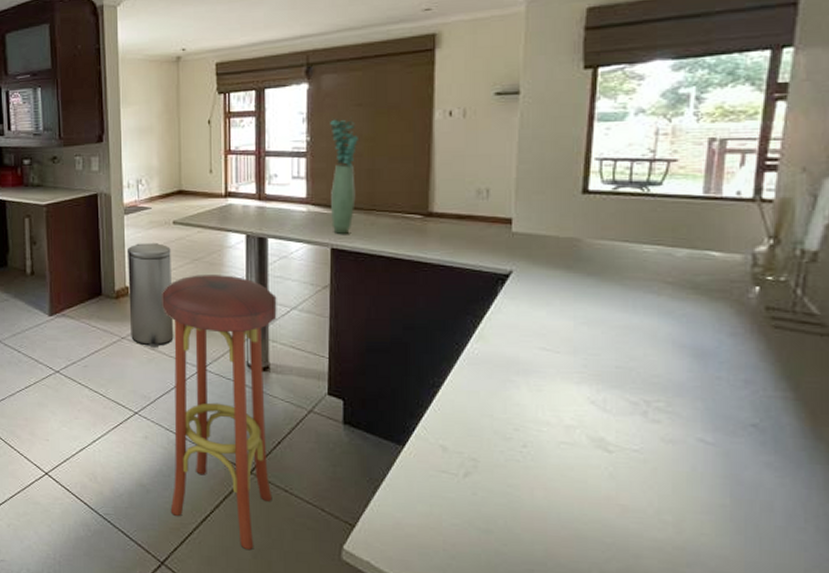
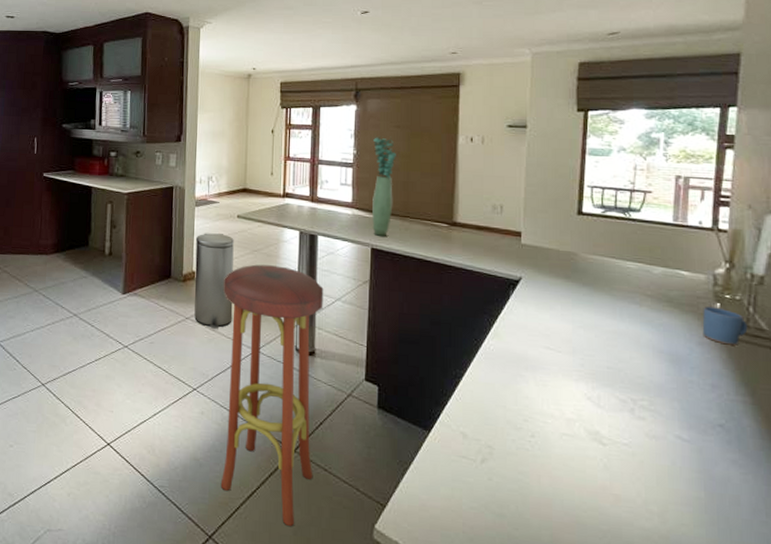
mug: none [735,291,794,334] -> present [702,306,748,346]

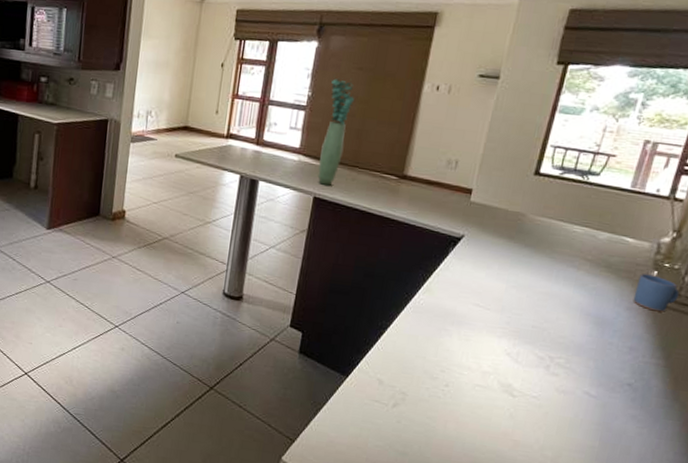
pedal bin: present [194,233,234,329] -> none [121,171,170,270]
bar stool: present [220,264,324,527] -> none [135,206,259,455]

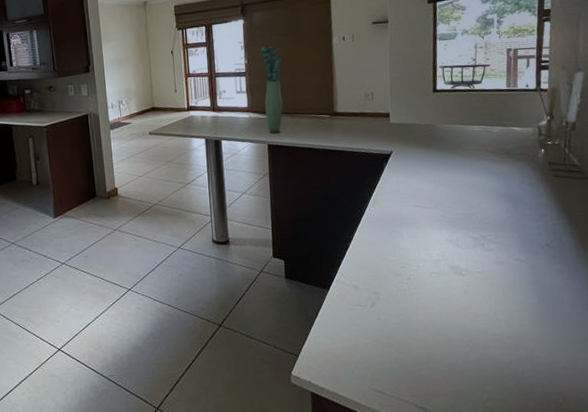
mug: present [633,273,680,312] -> none [531,152,565,182]

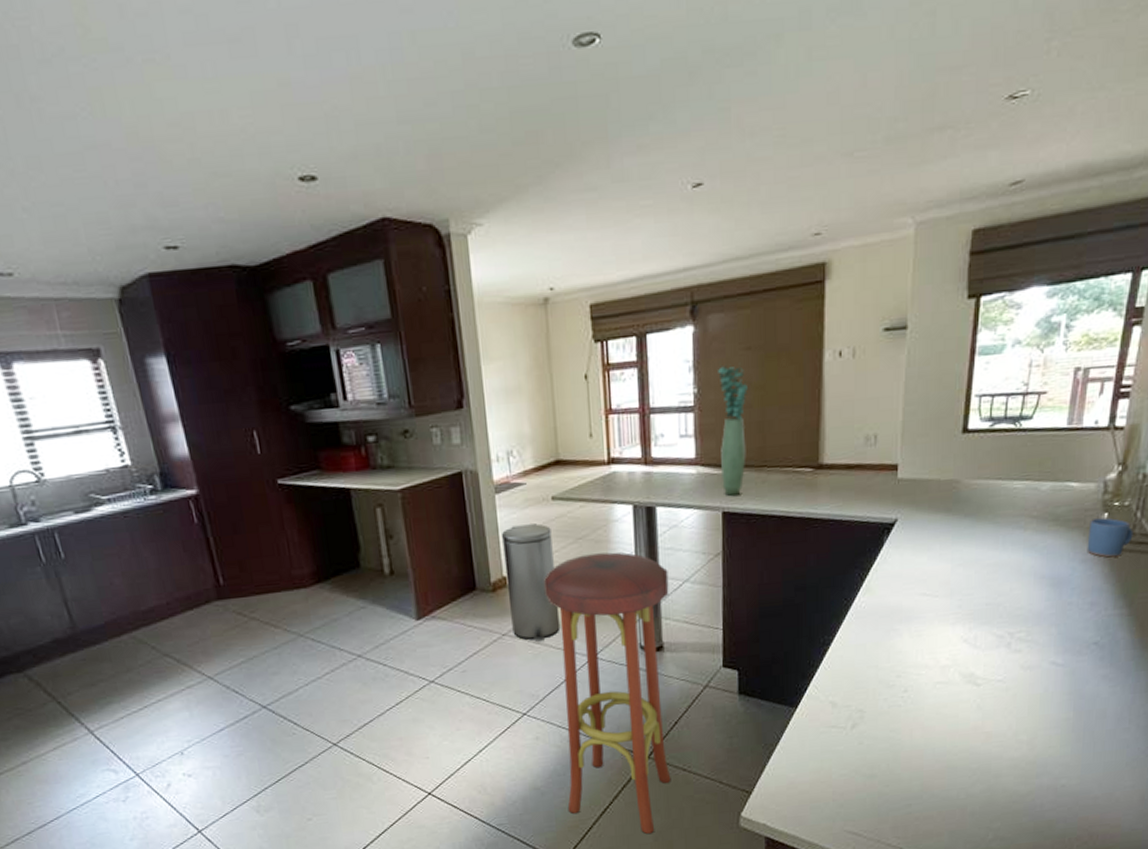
pedal bin: none [115,151,155,235] -> present [502,523,561,642]
bar stool: none [144,171,238,387] -> present [544,552,671,834]
mug: none [531,152,565,182] -> present [1087,517,1134,558]

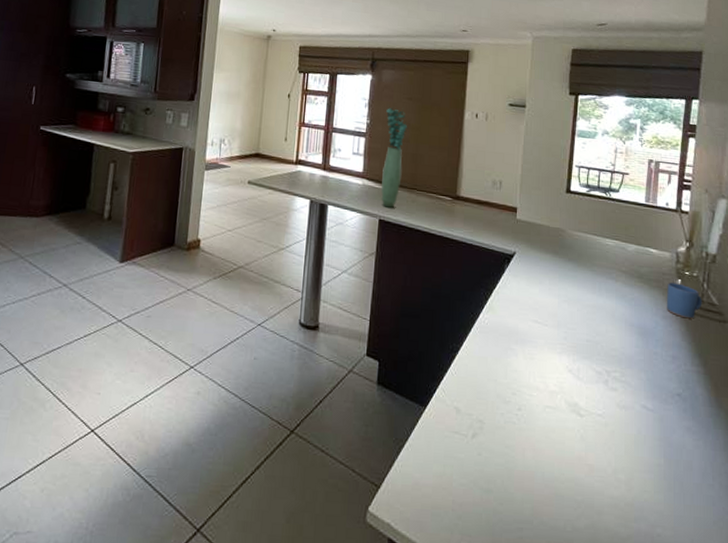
pedal bin: present [502,523,561,642] -> none [196,198,243,302]
bar stool: present [544,552,671,834] -> none [212,233,331,514]

